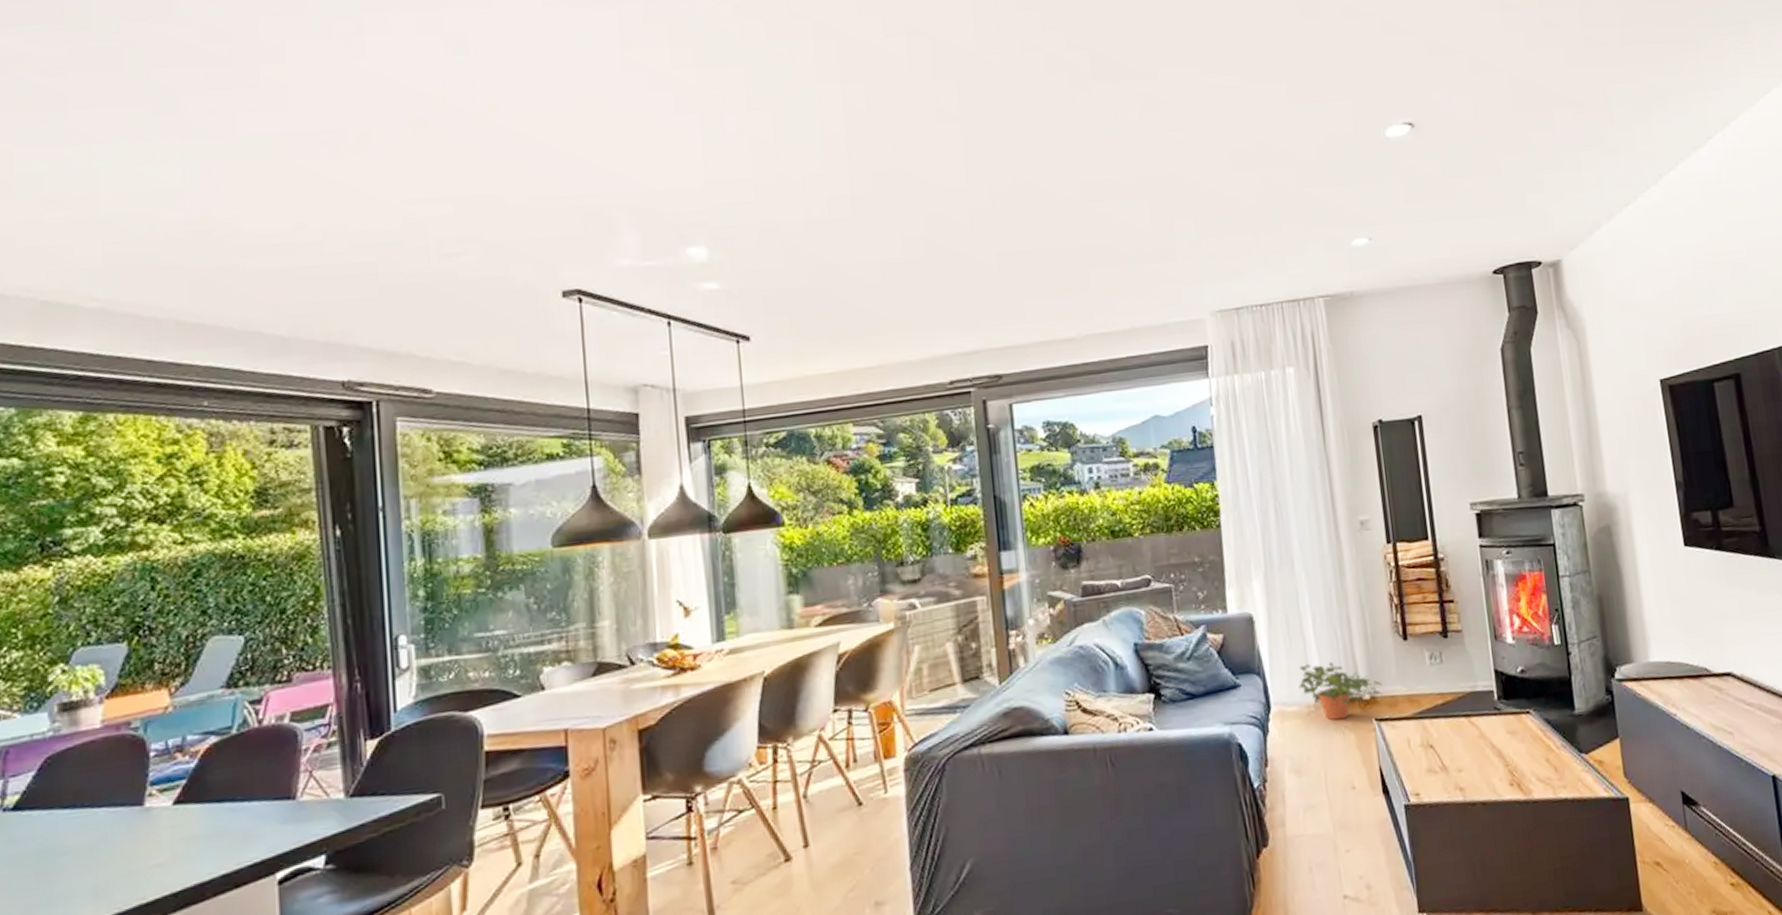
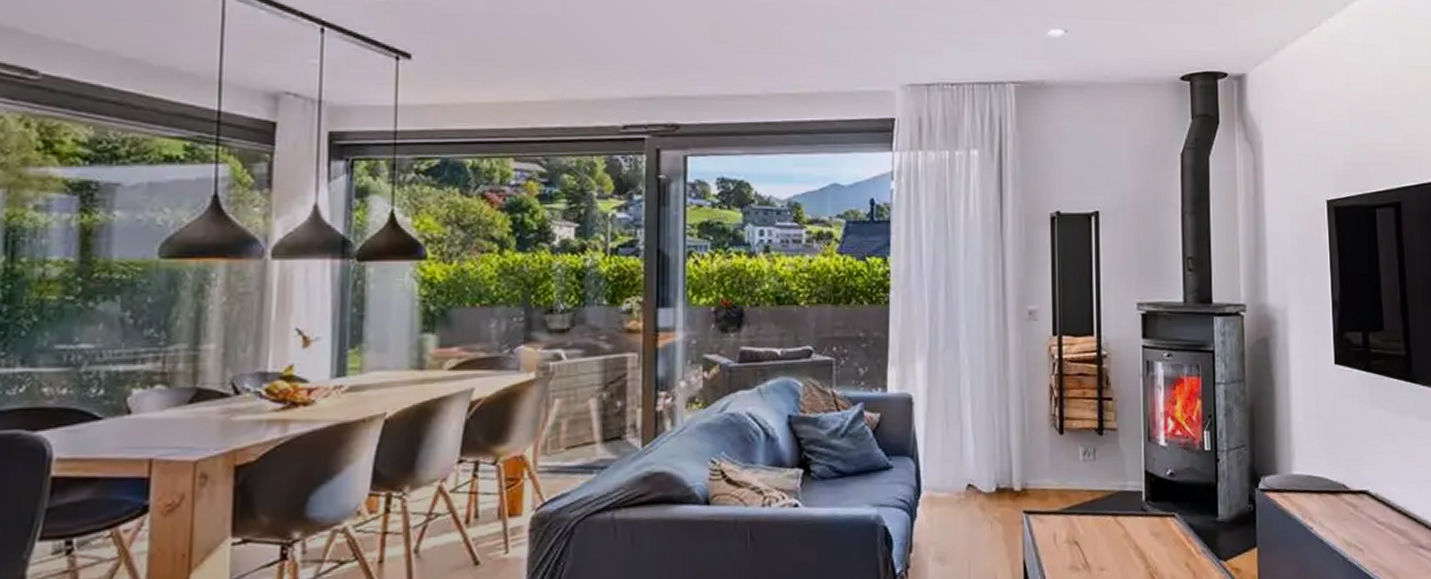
potted plant: present [1299,662,1383,721] -> none [951,450,1034,510]

